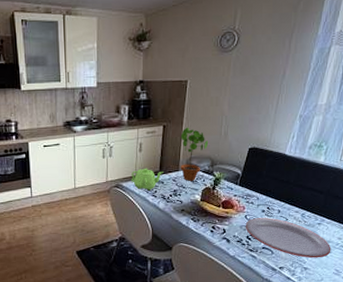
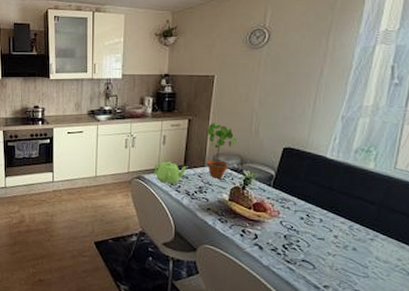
plate: present [245,217,331,258] -> none [280,225,389,281]

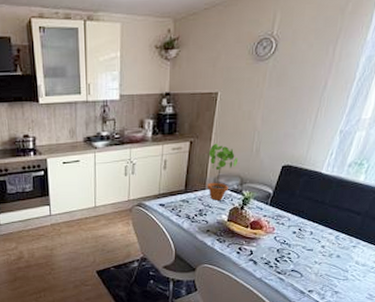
teapot: present [153,161,188,185] -> none [154,186,189,210]

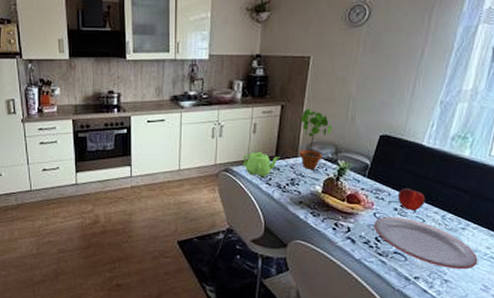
teapot: none [154,186,189,210] -> present [242,151,280,178]
plate: none [274,239,366,282] -> present [373,217,478,270]
apple: none [296,213,322,233] -> present [397,188,425,211]

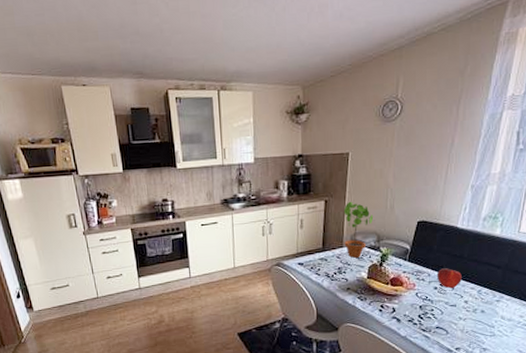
teapot: present [242,151,280,178] -> none [292,245,327,269]
plate: present [373,217,478,270] -> none [416,295,513,338]

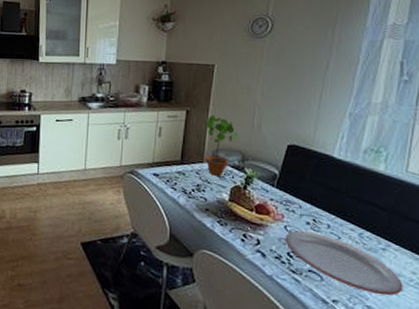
plate: none [416,295,513,338] -> present [285,230,403,296]
apple: present [436,268,462,288] -> none [309,201,339,227]

